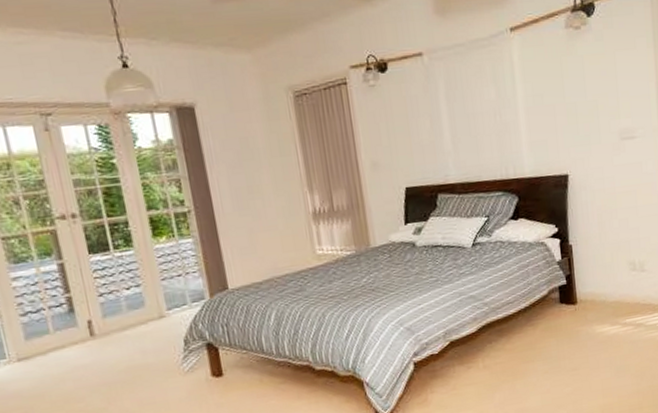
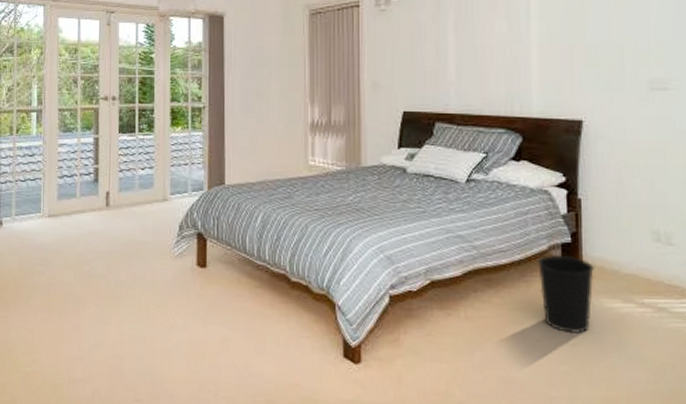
wastebasket: none [540,295,587,361] -> present [538,255,594,335]

